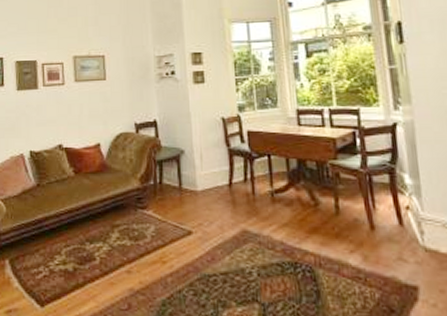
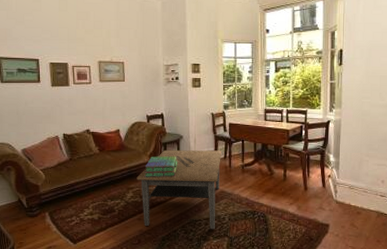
coffee table: none [123,170,241,291] -> present [136,150,221,230]
stack of books: none [133,179,180,210] -> present [144,156,178,177]

